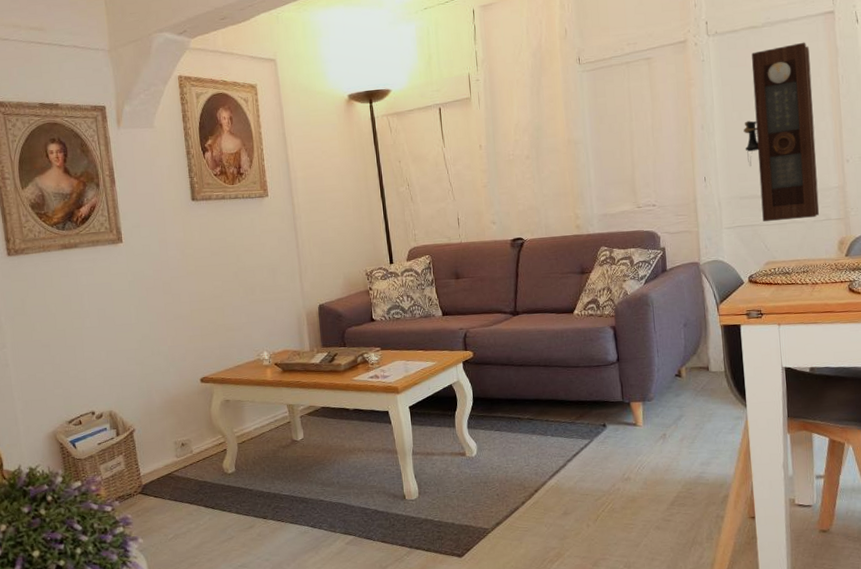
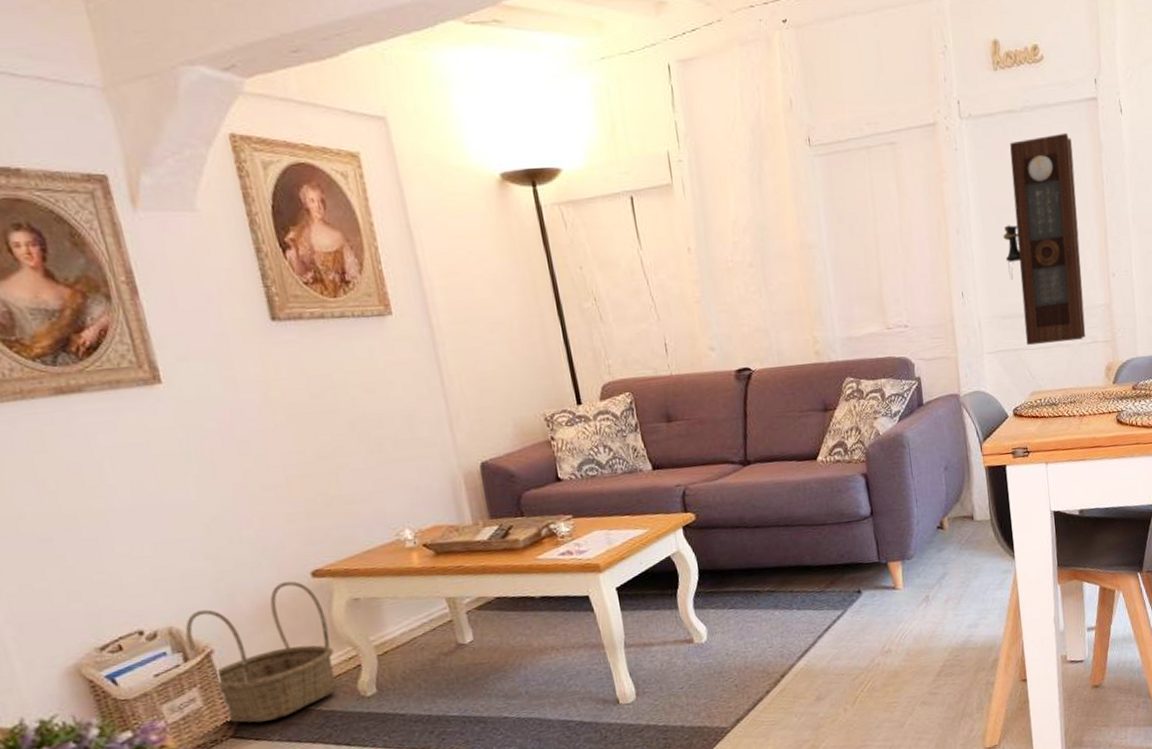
basket: none [119,384,210,485] -> present [185,581,338,723]

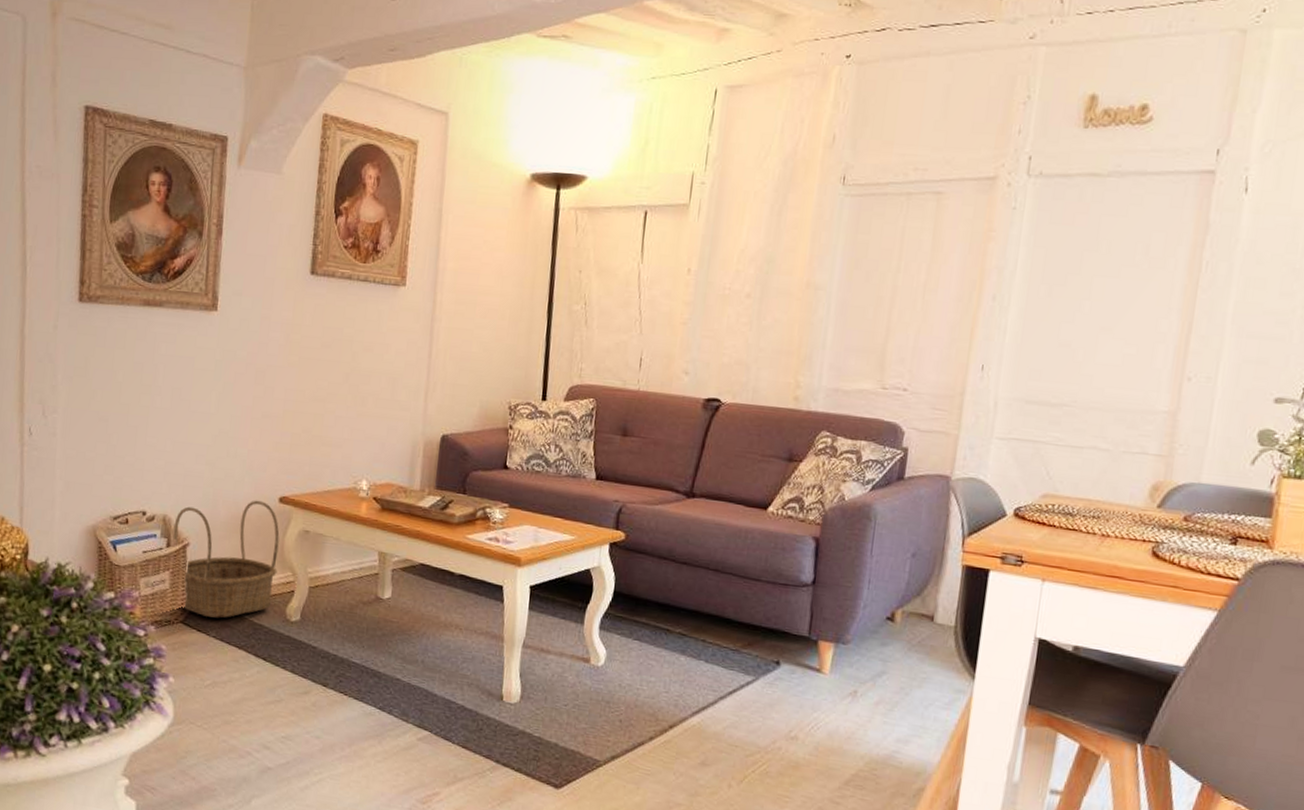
pendulum clock: present [1003,132,1086,345] -> none [1046,206,1168,447]

